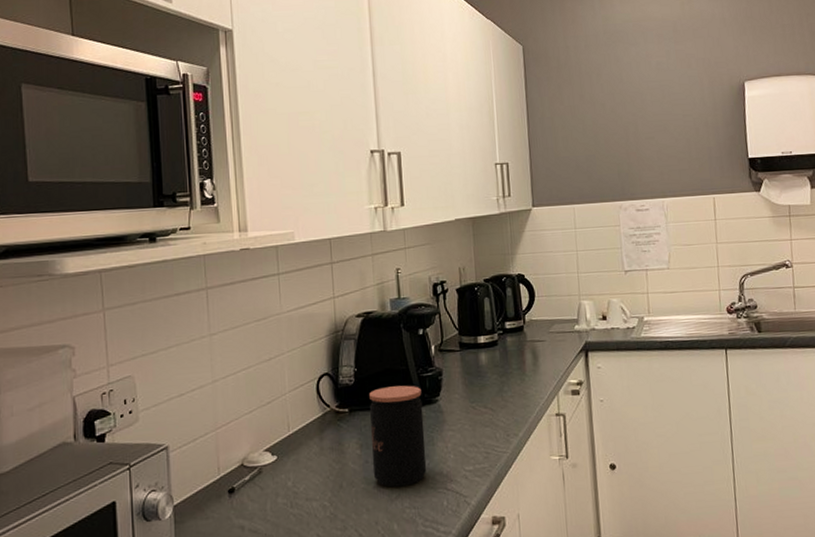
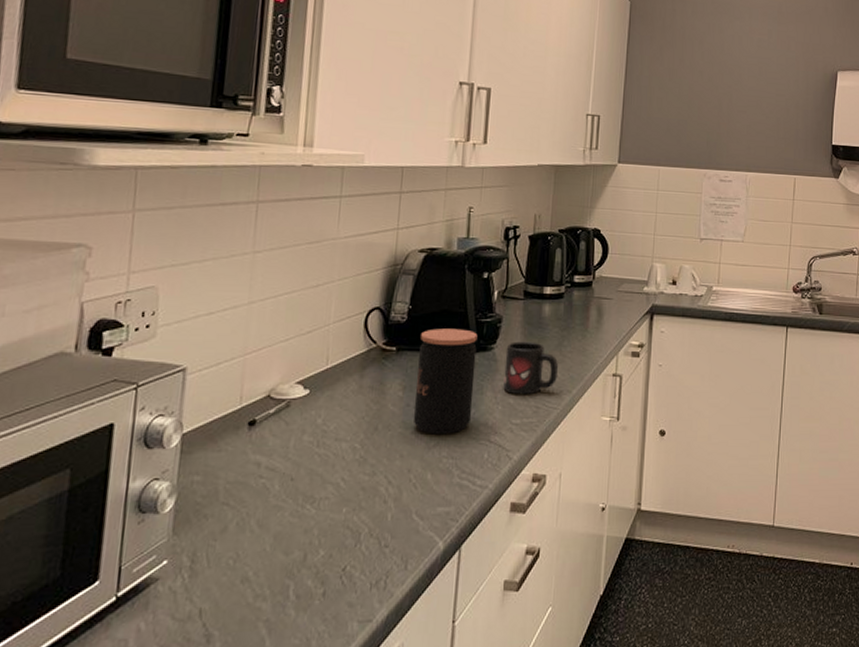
mug: none [449,390,503,443] -> present [503,341,559,395]

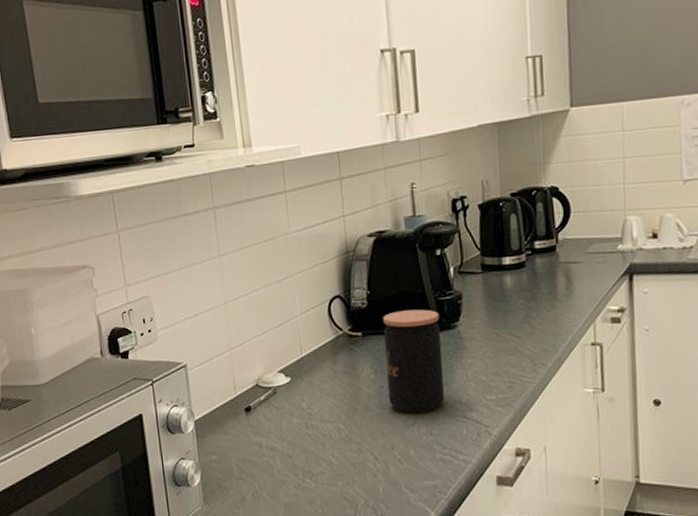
mug: present [503,341,559,395] -> none [470,316,530,371]

